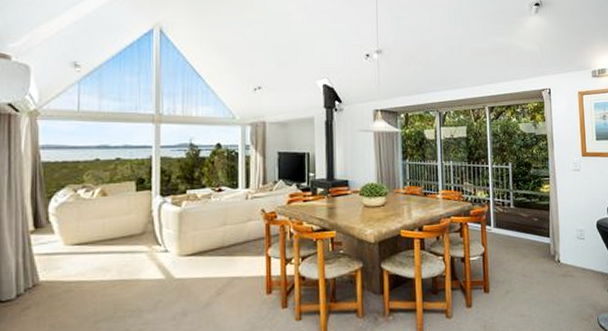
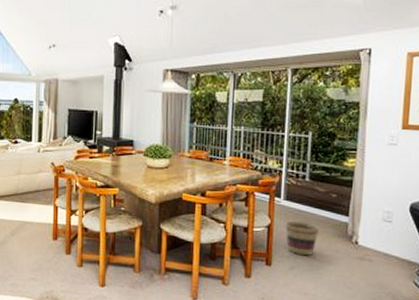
basket: none [497,247,527,278] -> present [285,221,319,255]

